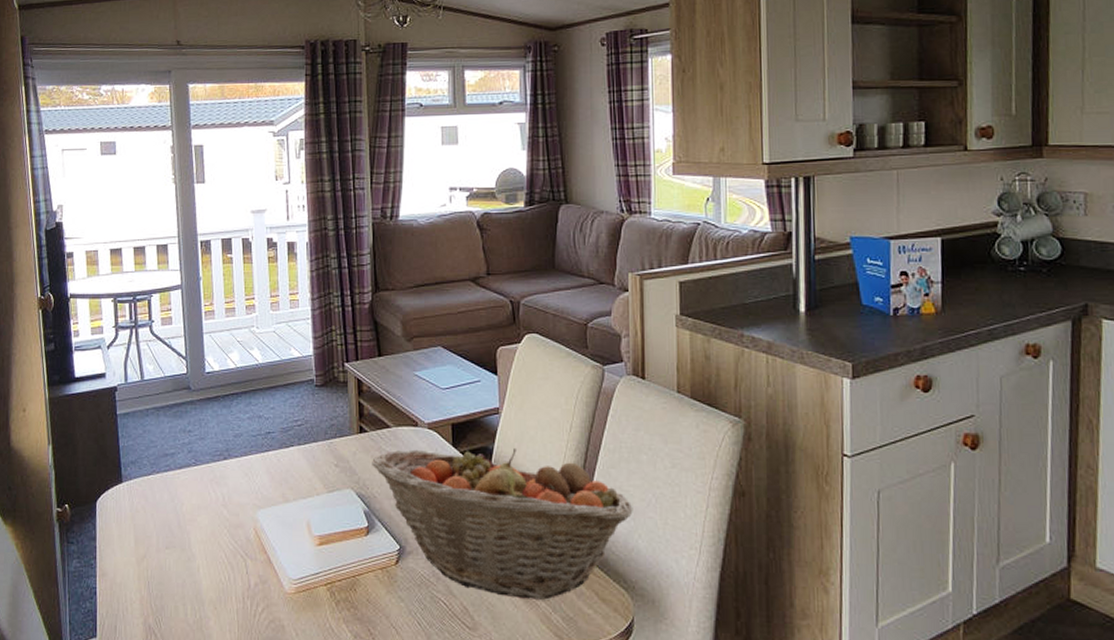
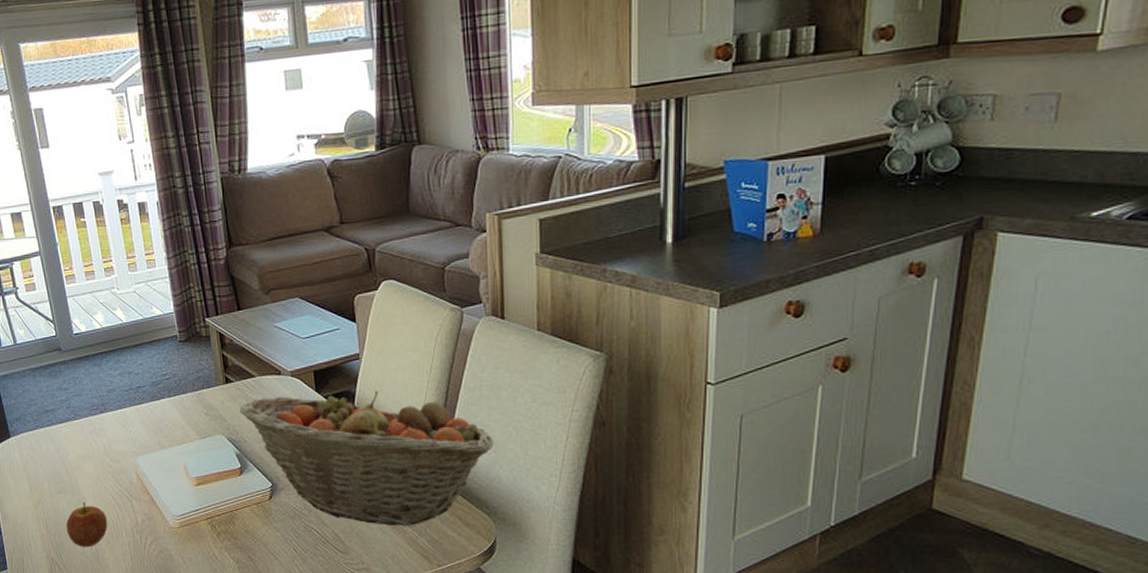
apple: none [170,559,217,614] -> present [66,501,108,547]

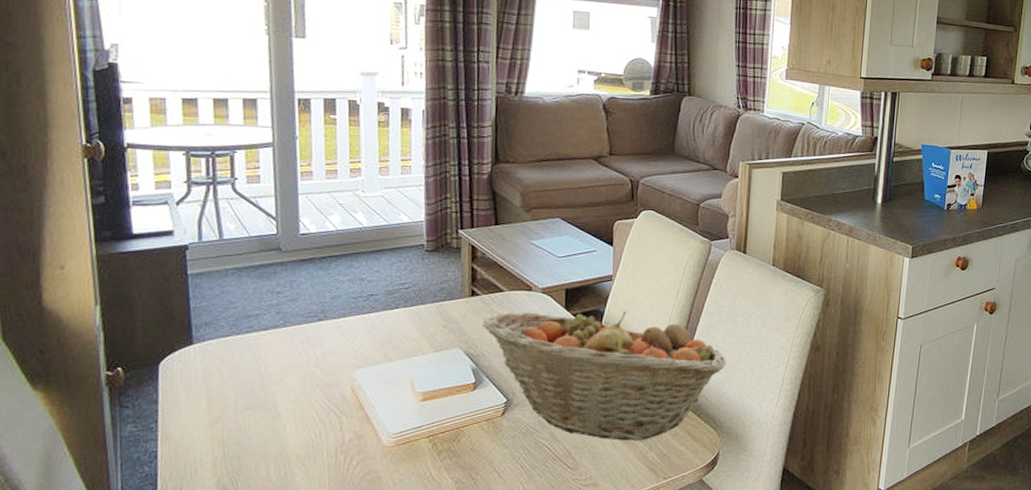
apple: present [66,501,108,547] -> none [249,418,306,471]

